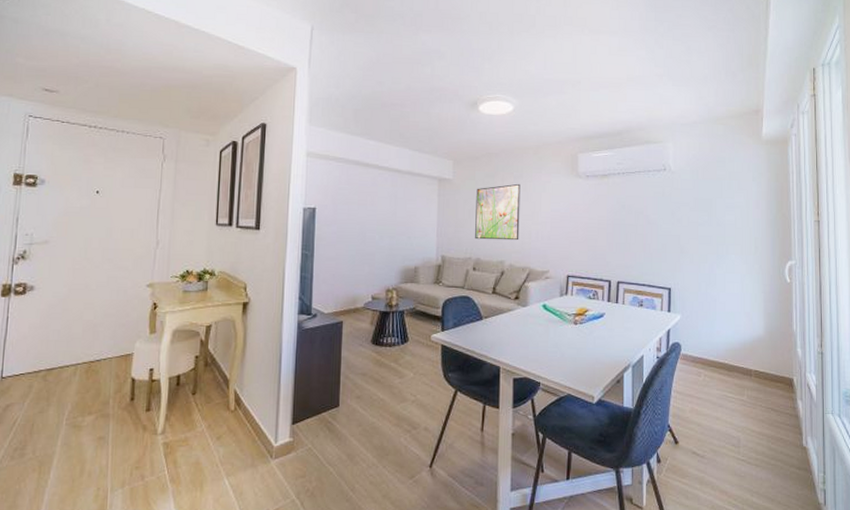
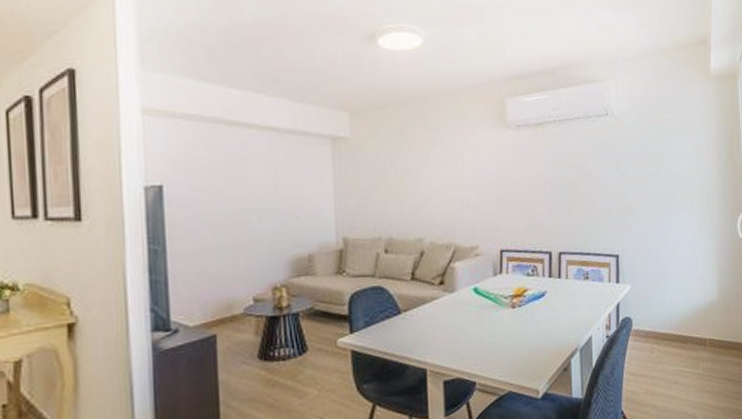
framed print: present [475,183,521,241] -> none [382,139,440,214]

